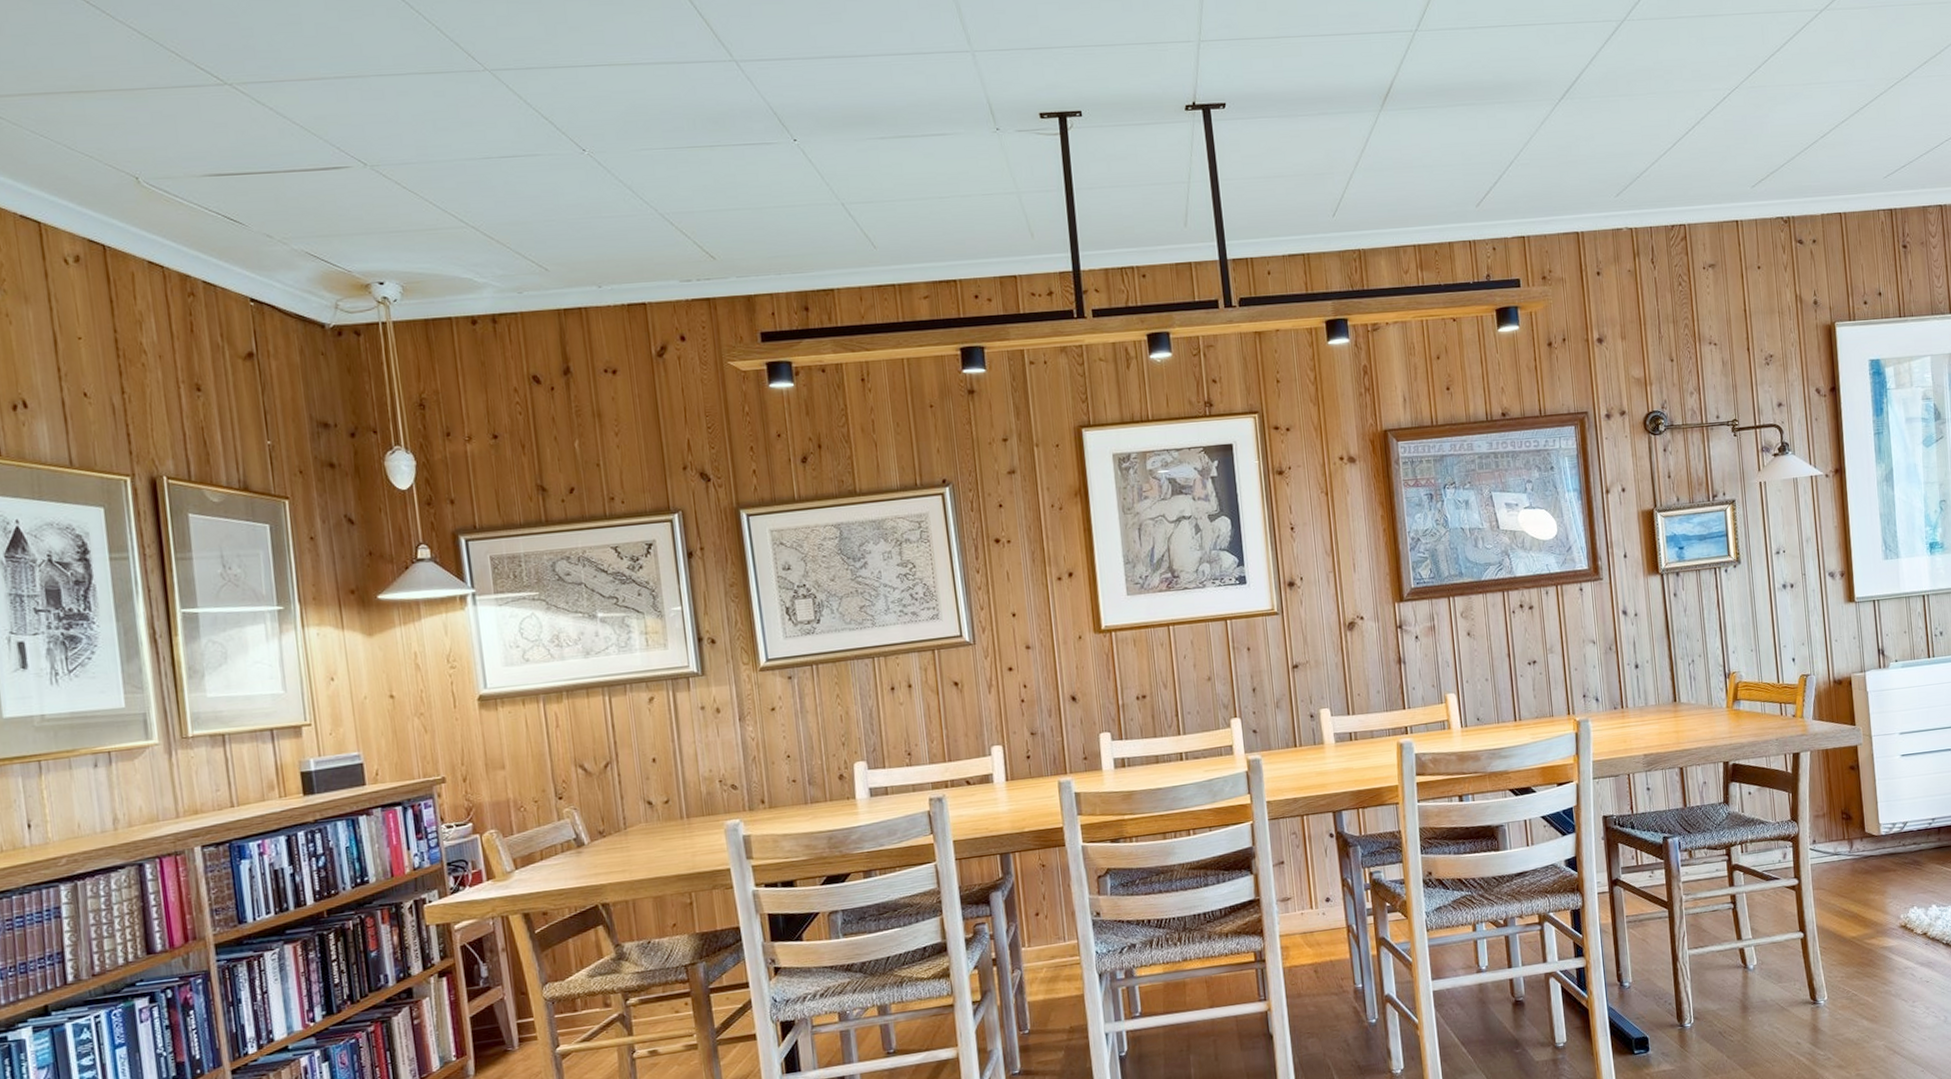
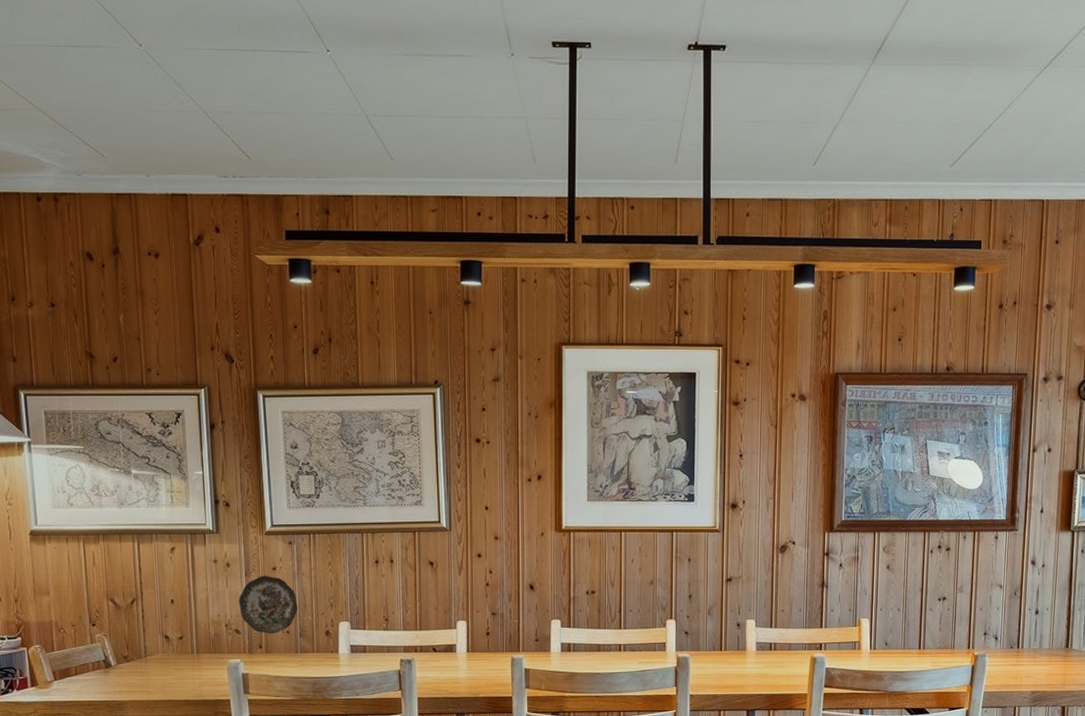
decorative plate: none [732,718,805,786] -> present [238,576,298,634]

